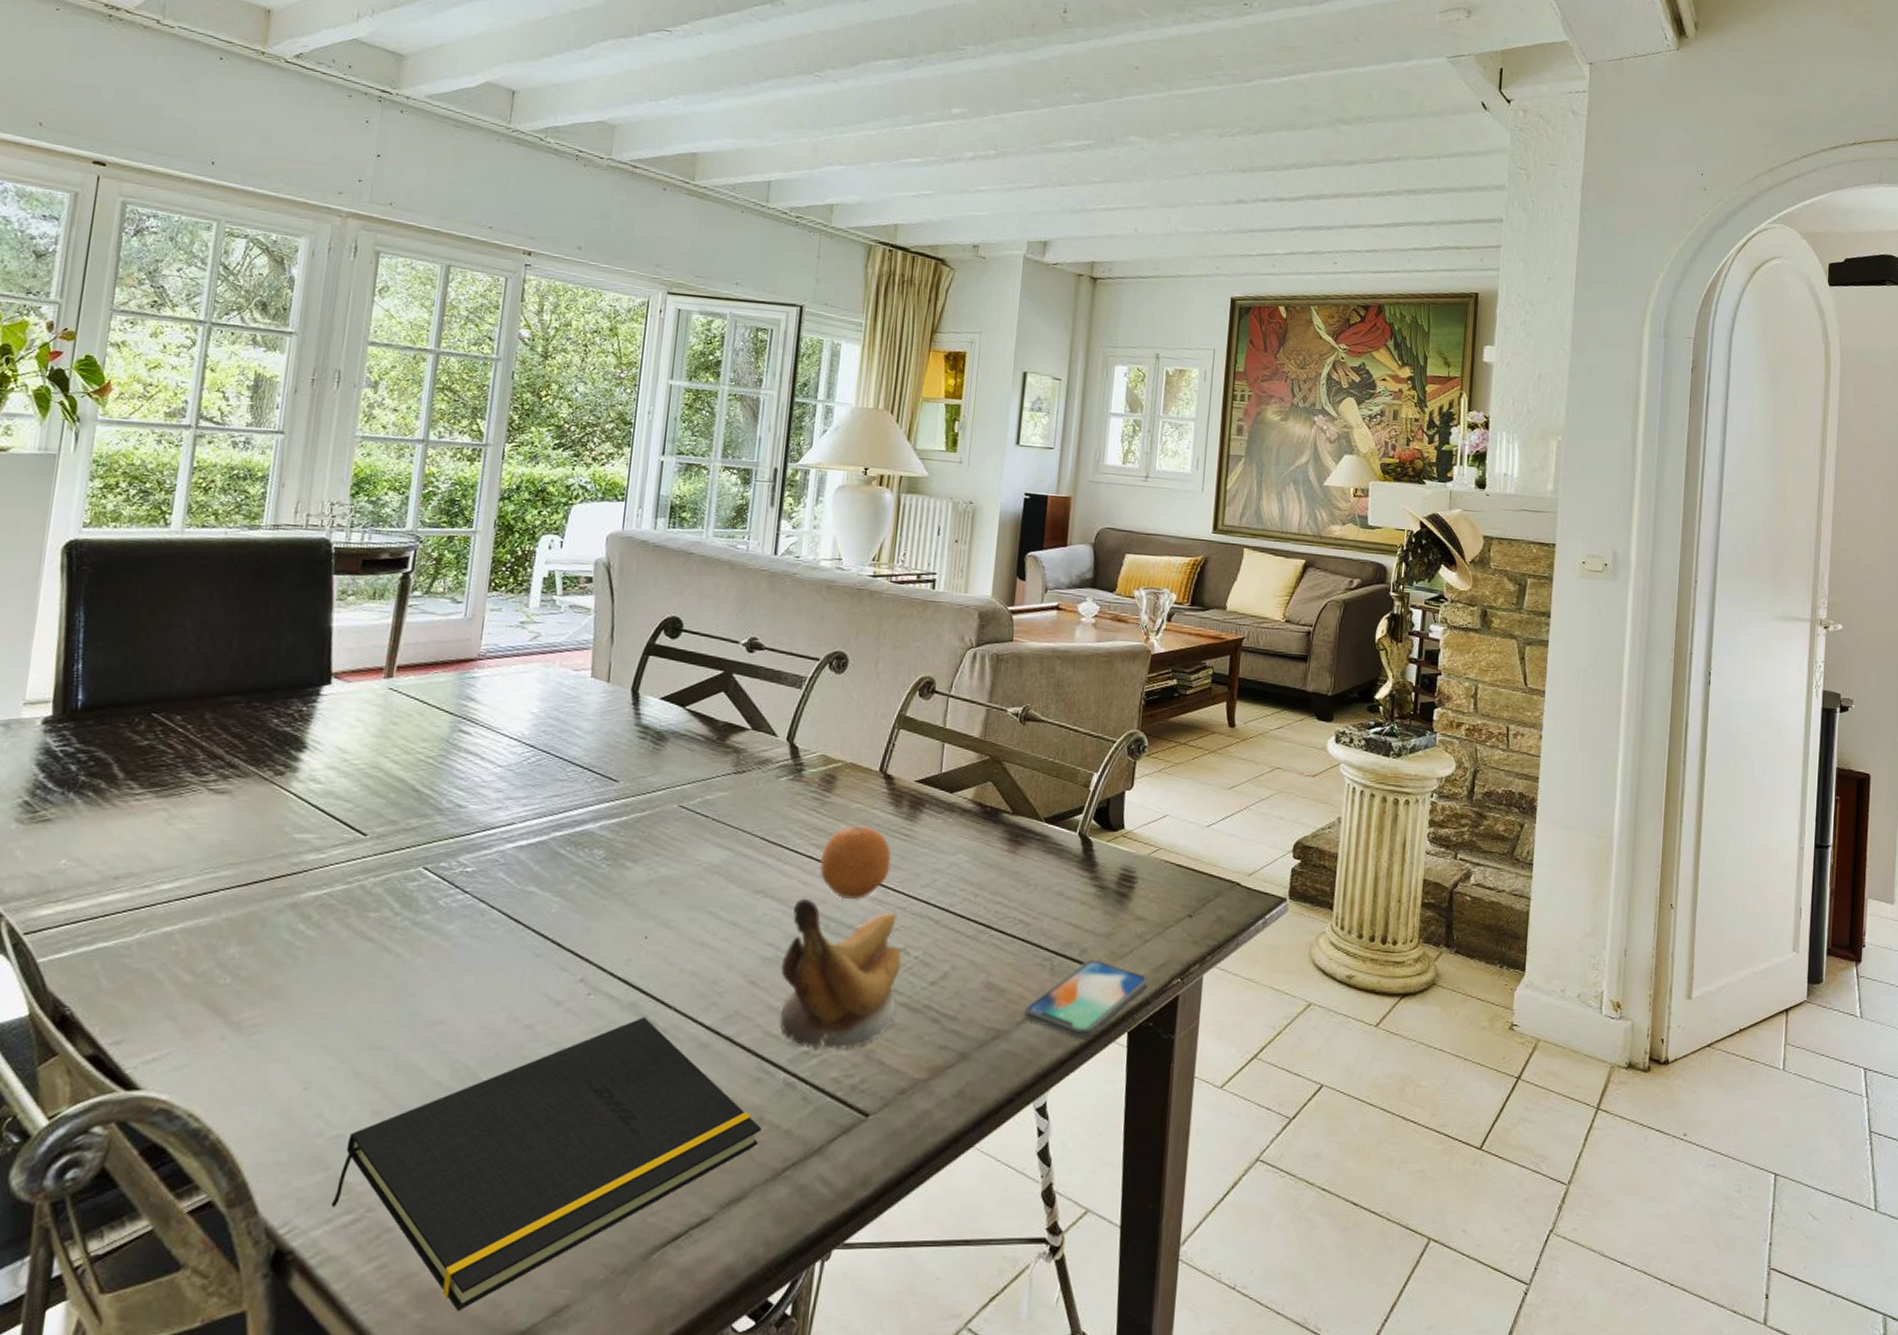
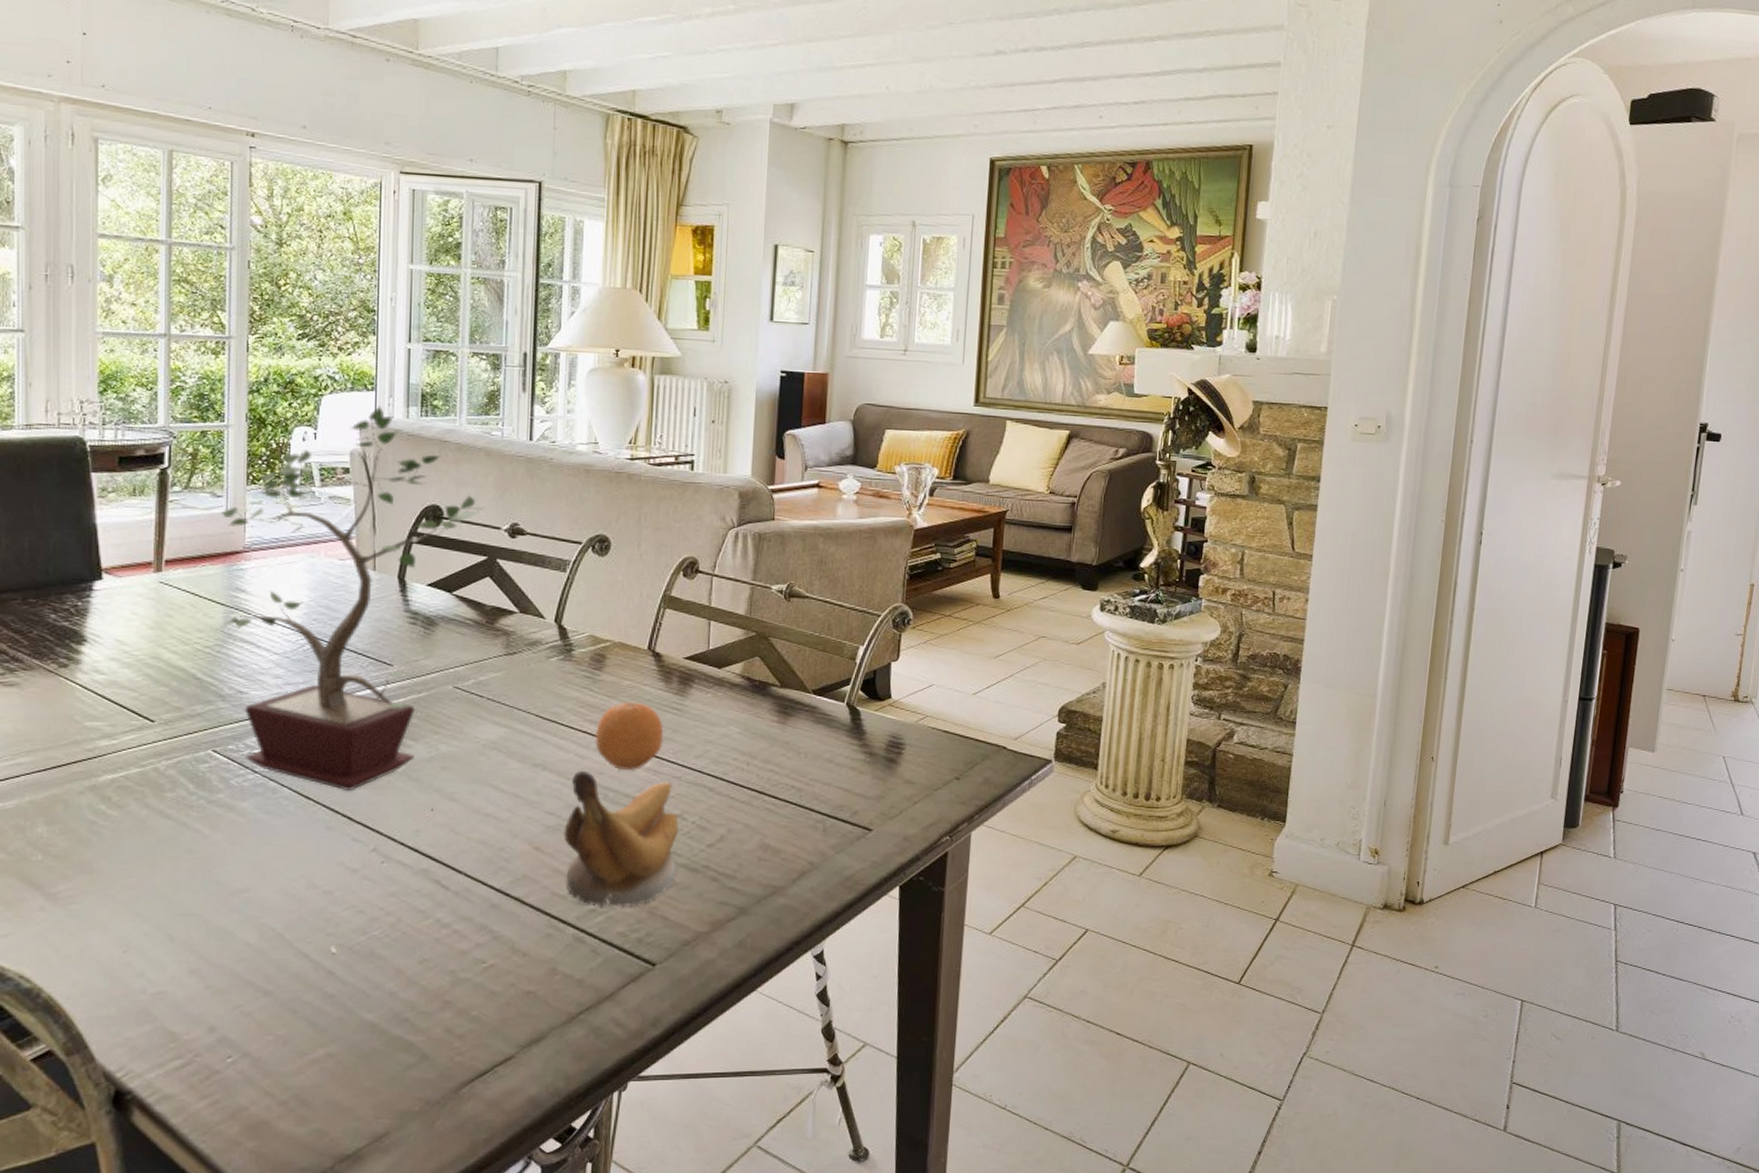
notepad: present [331,1017,762,1312] -> none [161,882,555,1140]
potted plant: none [444,516,725,914] -> present [219,406,485,790]
smartphone: present [1025,959,1148,1038] -> none [800,820,918,892]

